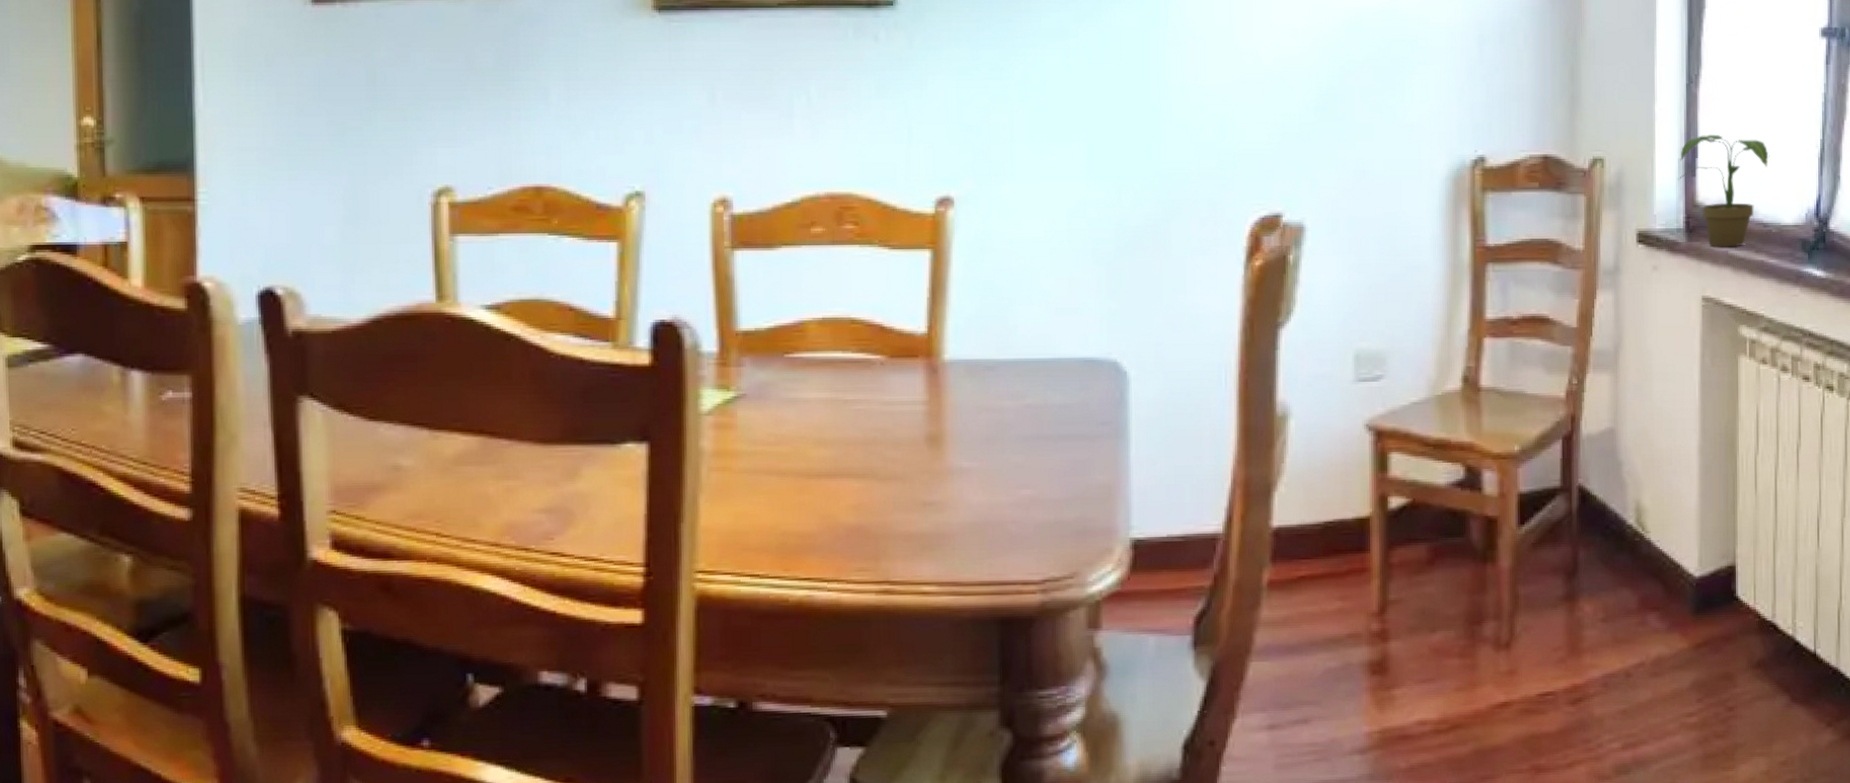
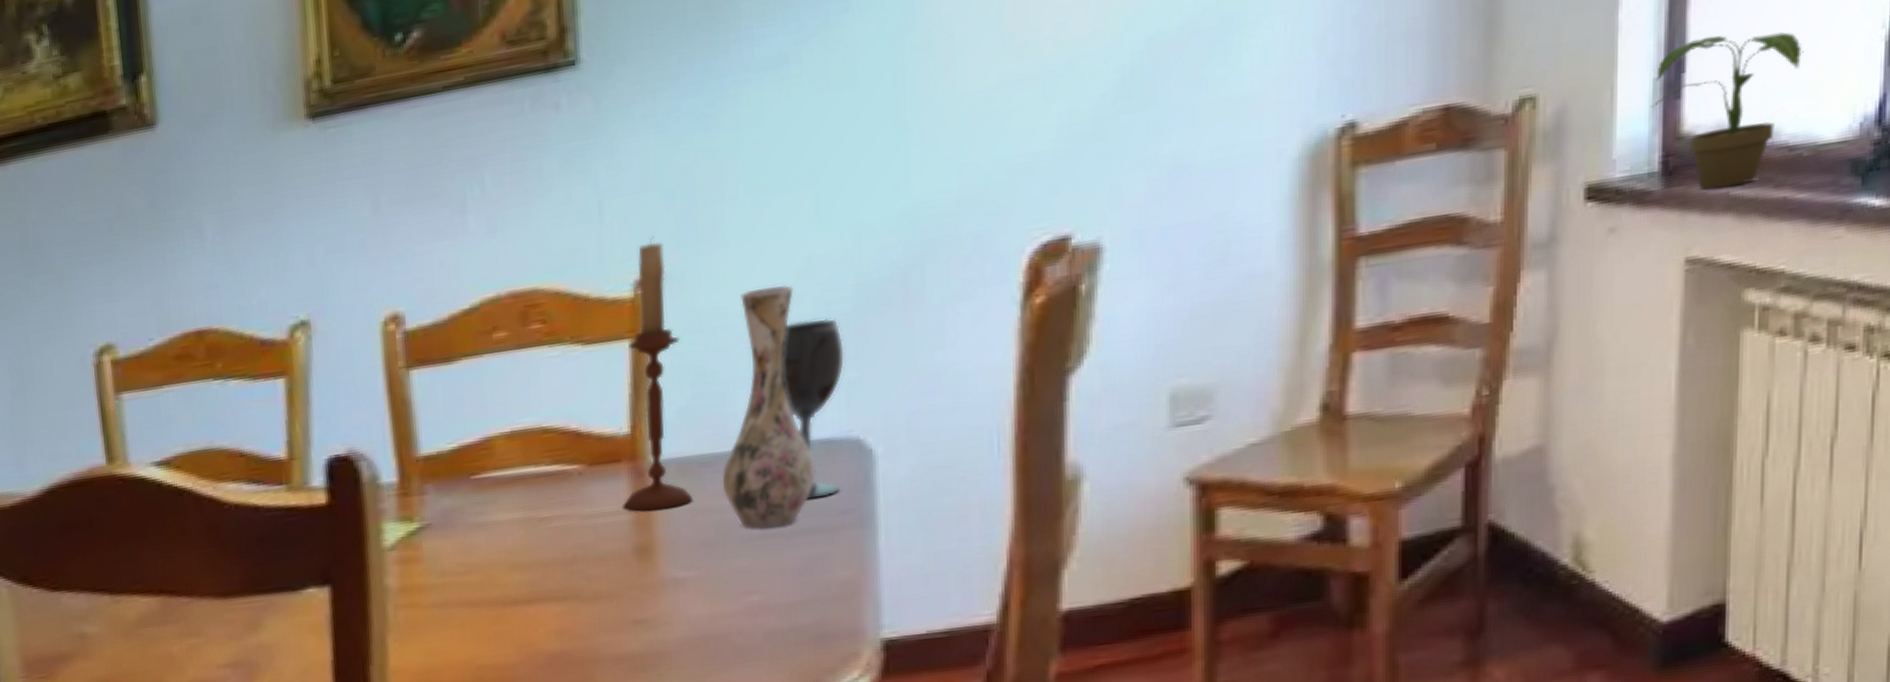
candlestick: none [918,163,978,404] -> present [623,237,692,511]
vase: none [1003,221,1081,430] -> present [722,284,816,529]
wine glass: none [1055,253,1107,410] -> present [781,318,846,500]

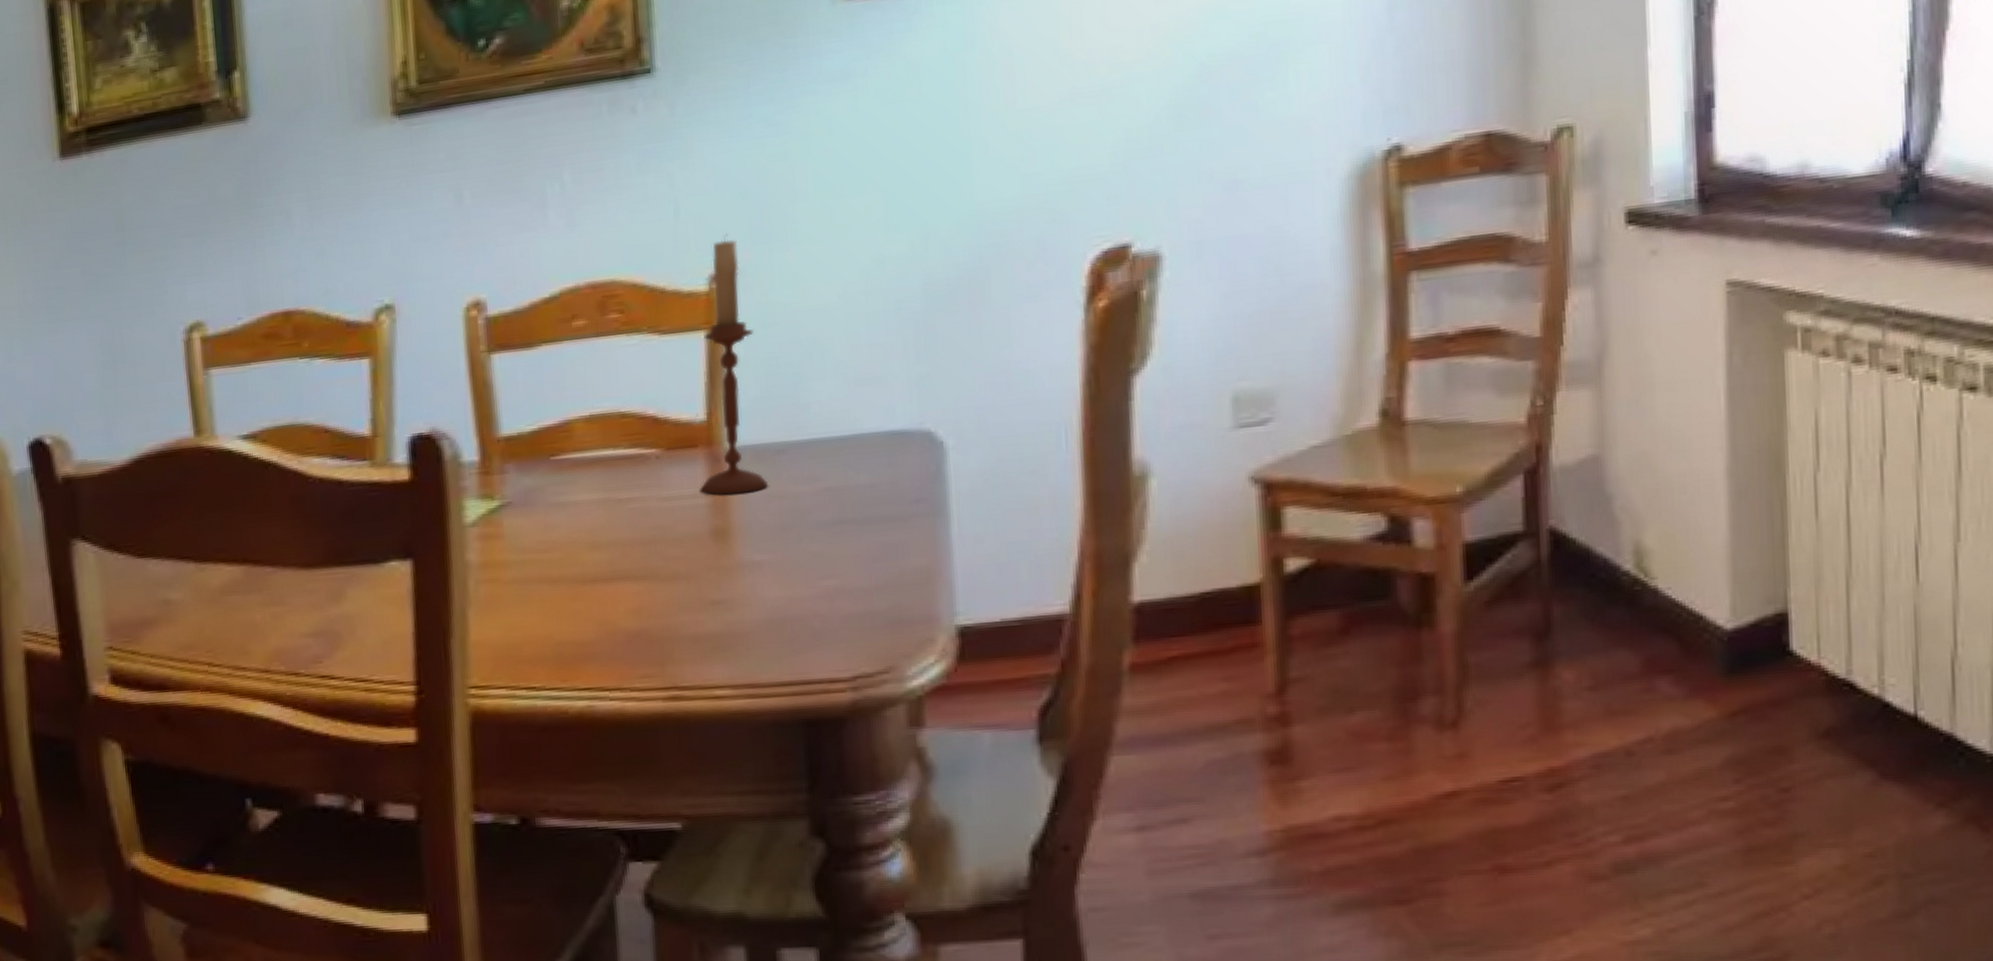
vase: present [722,284,816,529] -> none [796,283,889,515]
wine glass: present [781,318,846,500] -> none [853,315,916,489]
potted plant: present [1650,32,1804,189] -> none [1684,73,1827,216]

